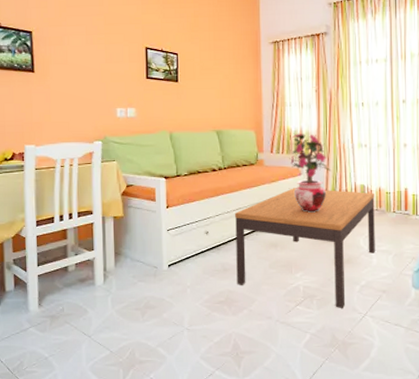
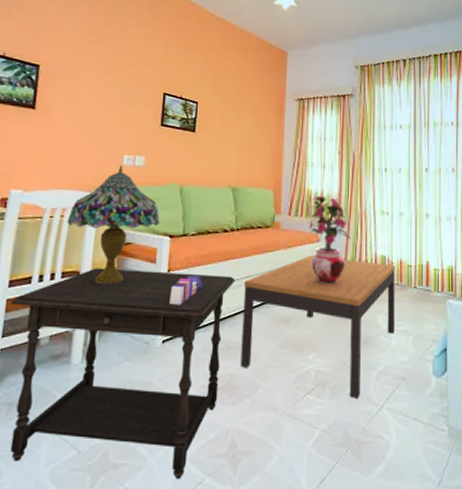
side table: none [40,207,227,373] -> present [10,268,236,480]
table lamp: none [76,118,155,221] -> present [67,165,160,285]
books: none [170,211,198,236] -> present [169,276,202,305]

